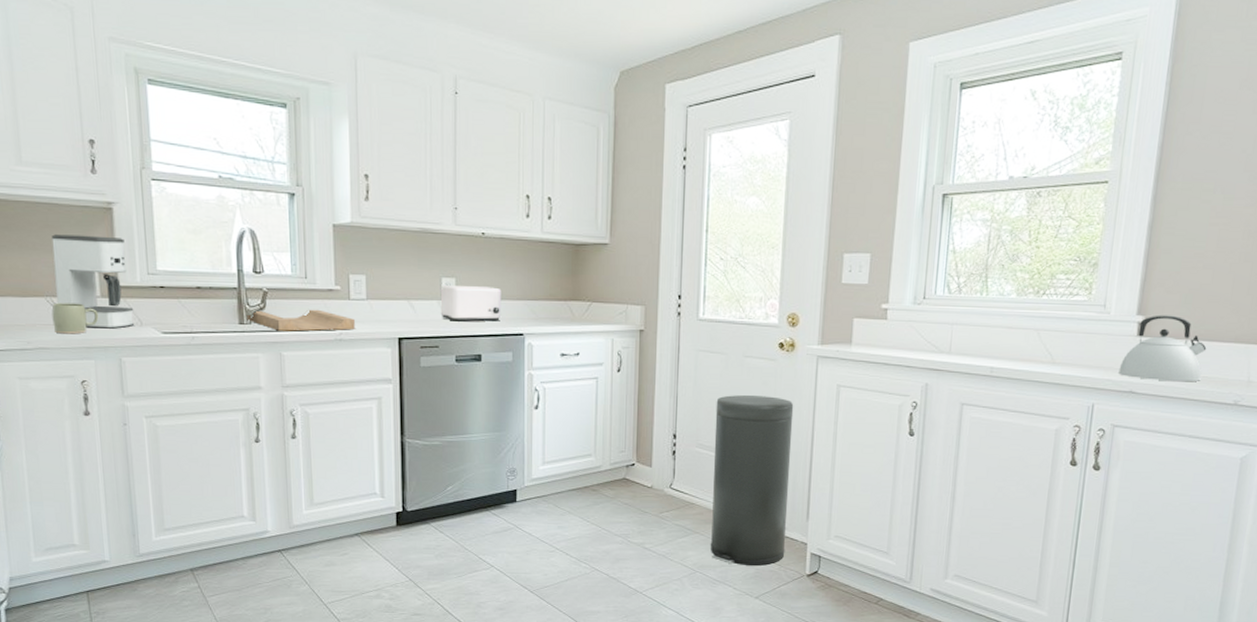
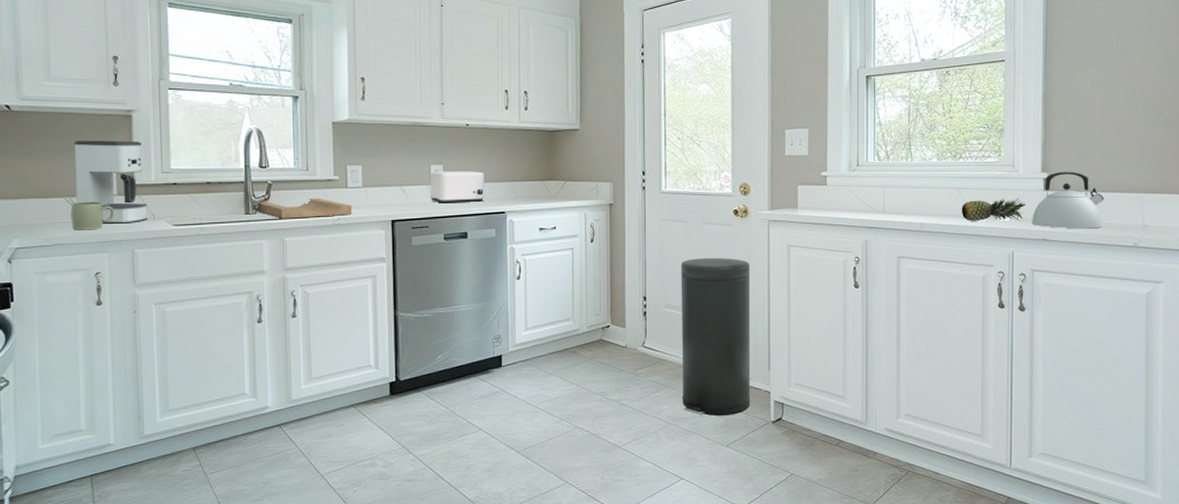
fruit: none [1038,342,1115,369] -> present [961,197,1026,221]

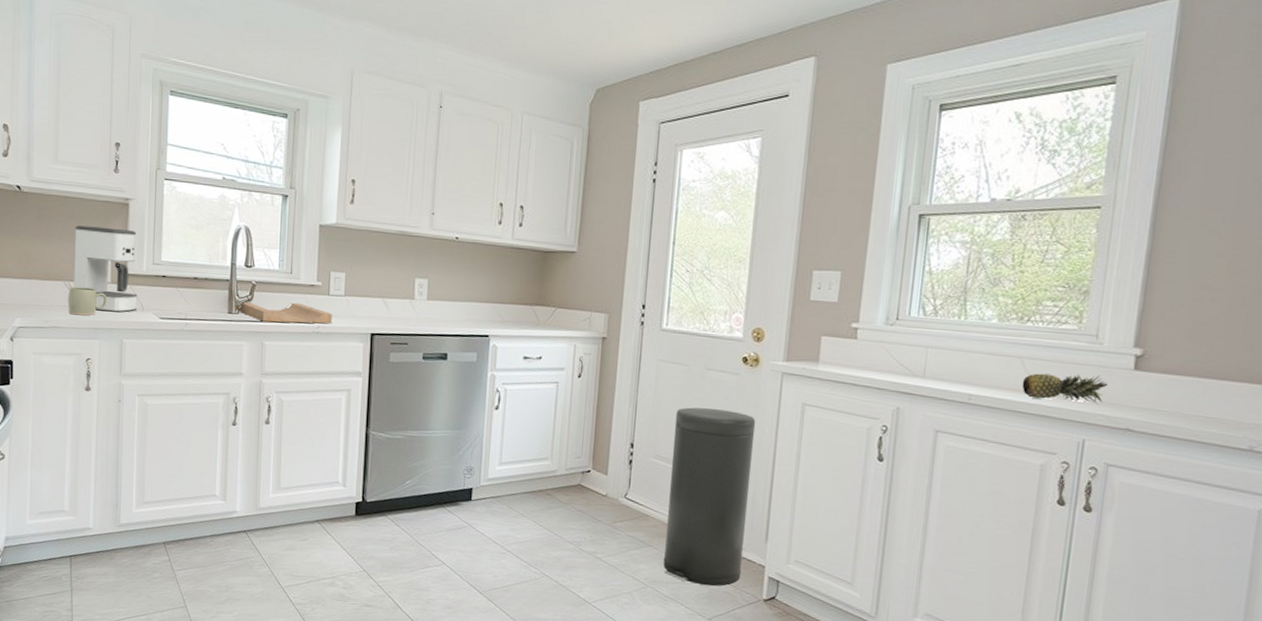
toaster: present [429,171,485,203] -> none [412,286,471,322]
kettle: present [1032,171,1105,229] -> none [1113,348,1216,423]

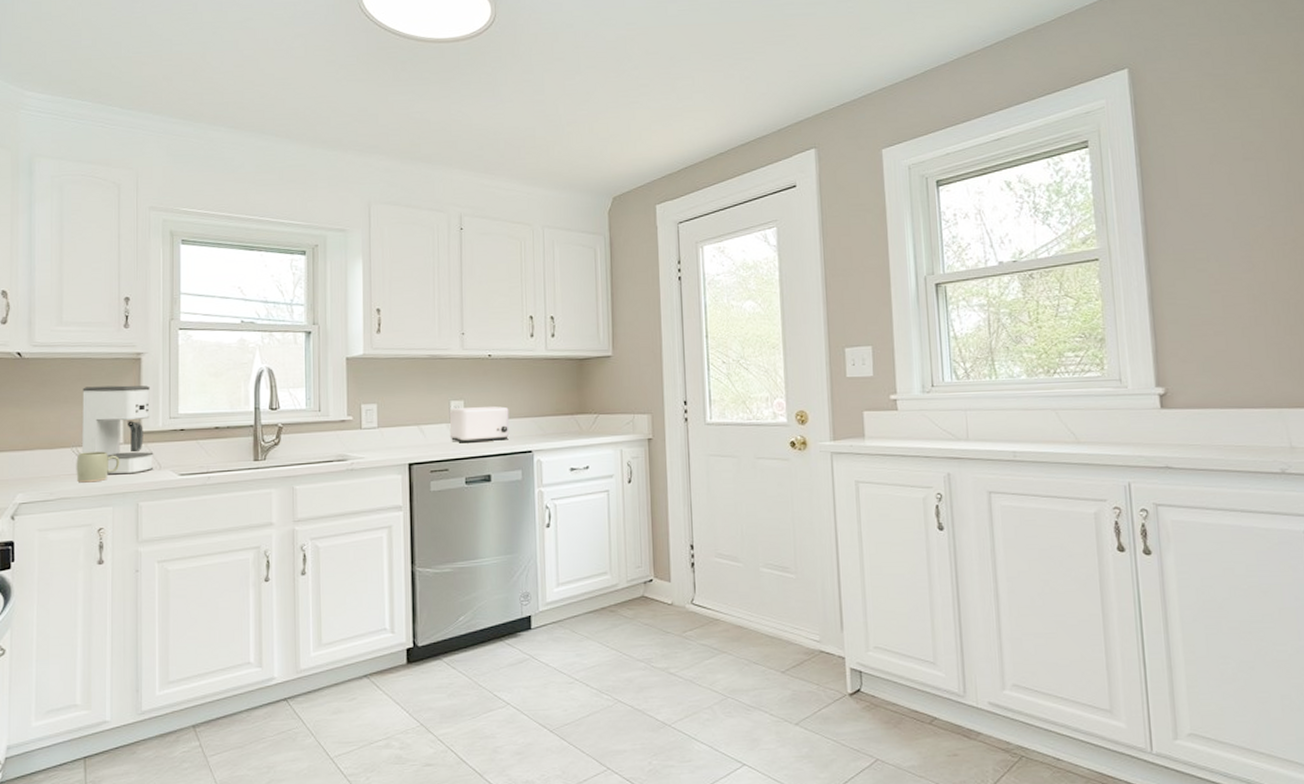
cutting board: present [235,301,332,324] -> none [261,440,366,465]
toaster: none [412,286,471,322] -> present [449,406,510,443]
pedal bin: present [663,407,756,586] -> none [732,498,822,687]
fruit: present [1022,373,1109,403] -> none [1061,417,1141,448]

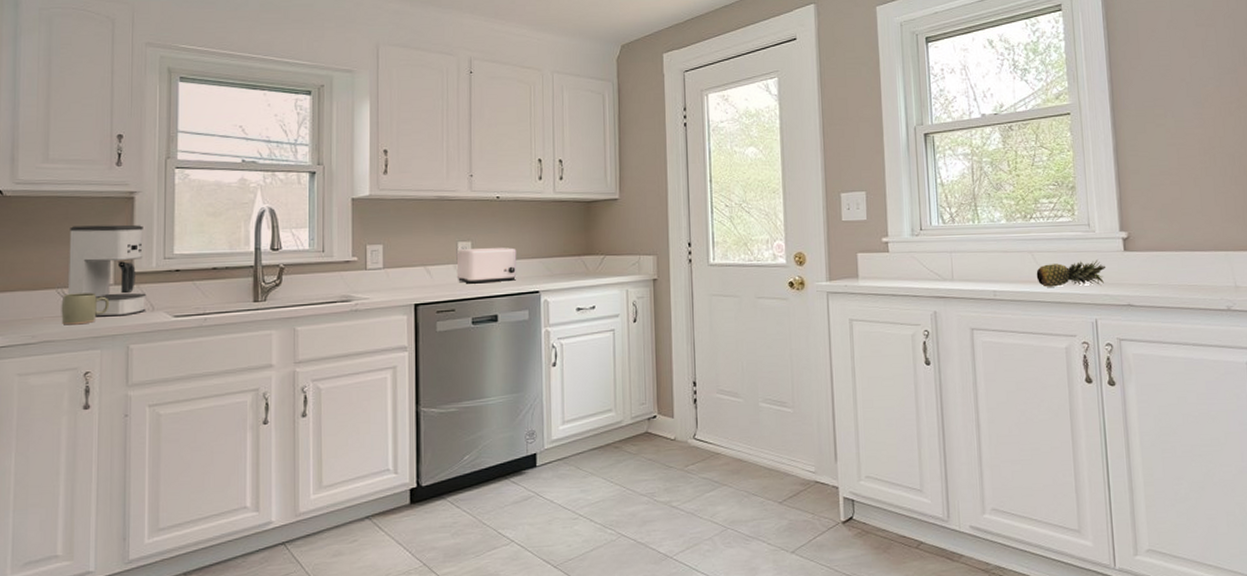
fruit: none [1061,417,1141,448] -> present [1036,259,1106,287]

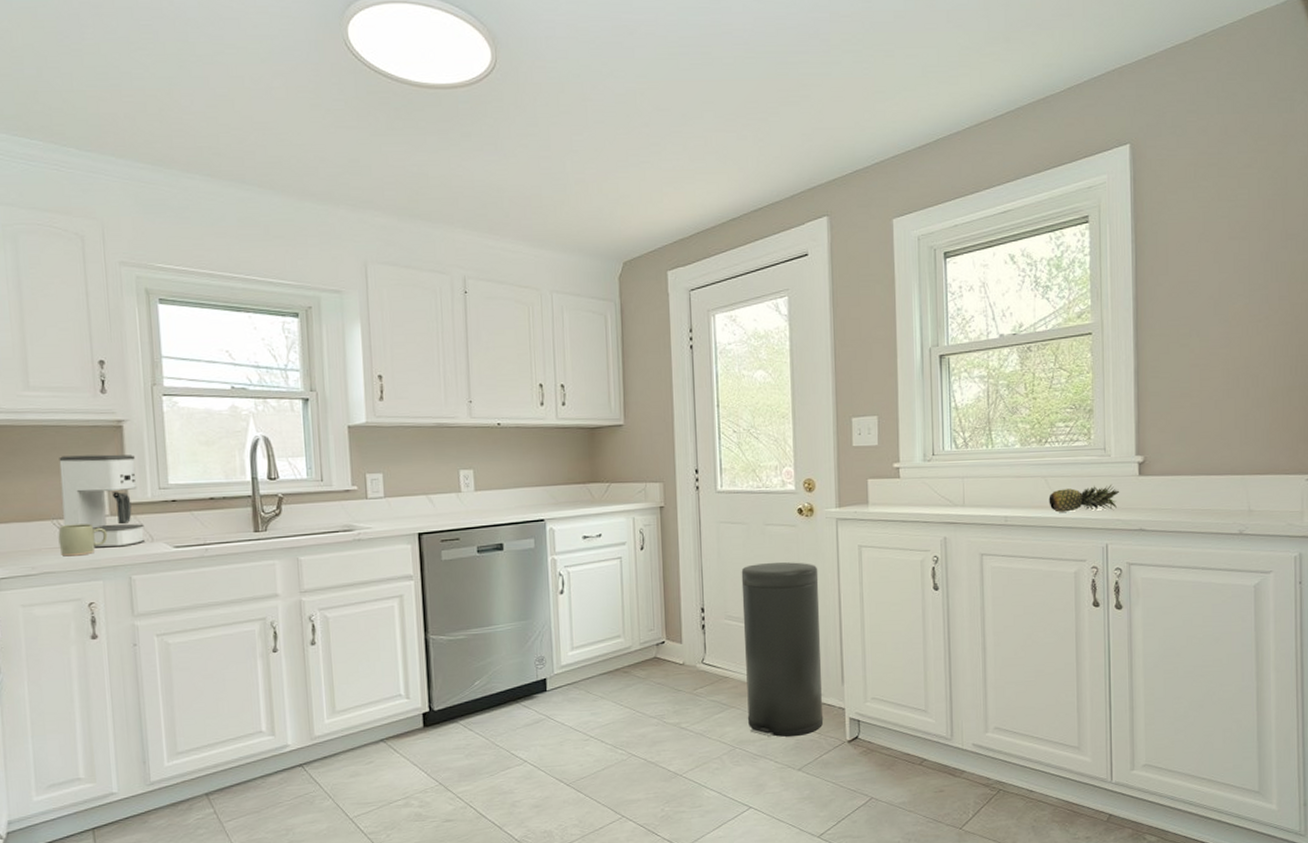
toaster: present [456,247,517,284] -> none [459,475,521,513]
pedal bin: none [733,335,817,517] -> present [741,562,824,737]

